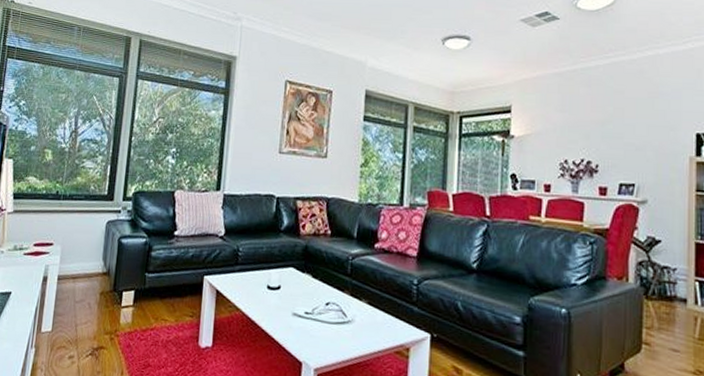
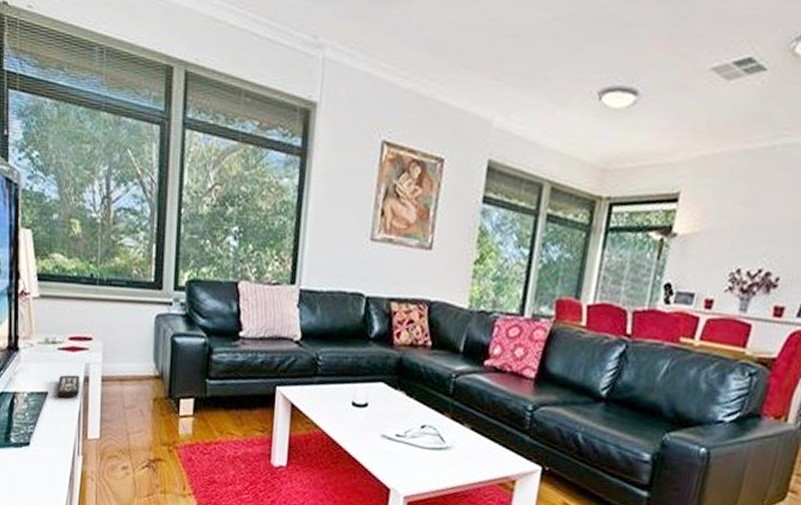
remote control: none [18,276,39,297] -> present [56,374,79,398]

